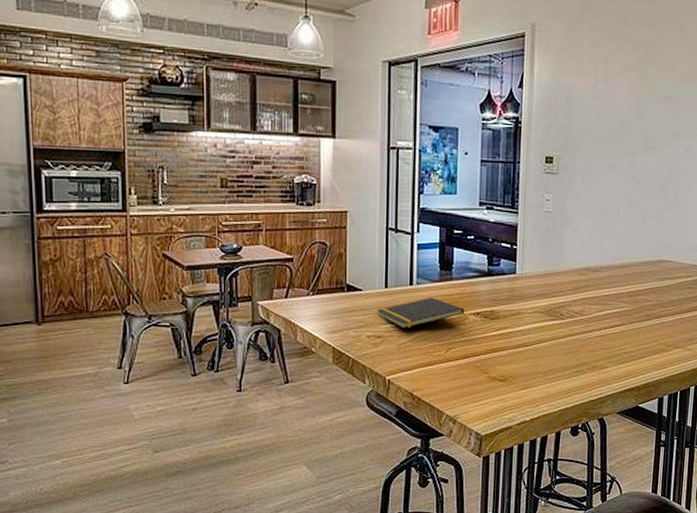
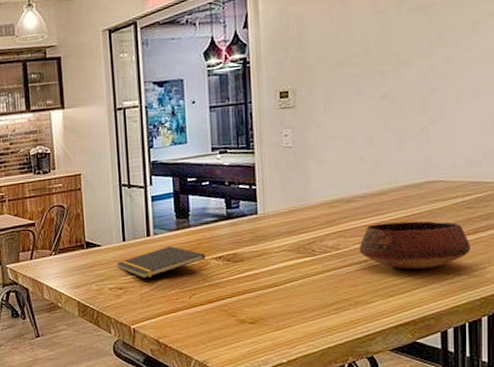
bowl: none [600,294,688,340] -> present [359,220,470,270]

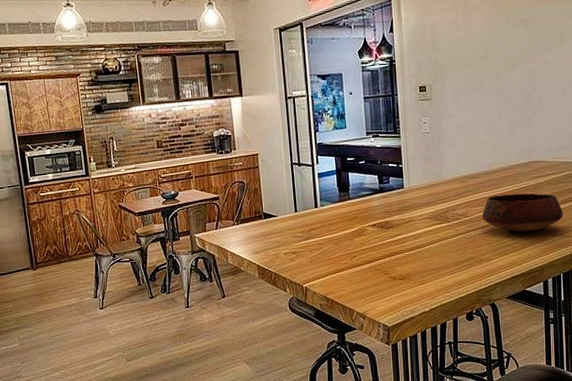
notepad: present [116,246,206,279] -> none [289,215,363,244]

